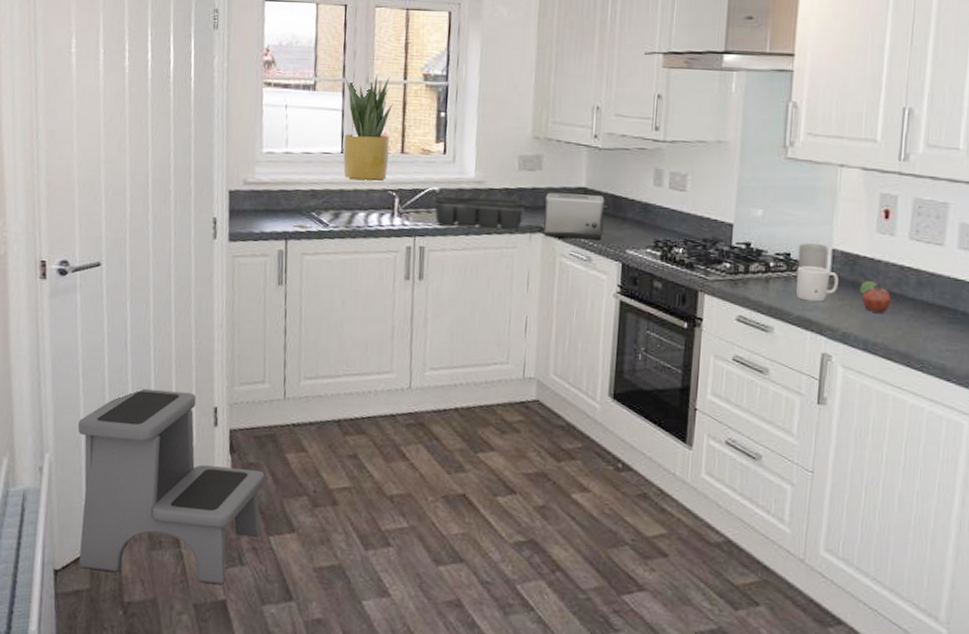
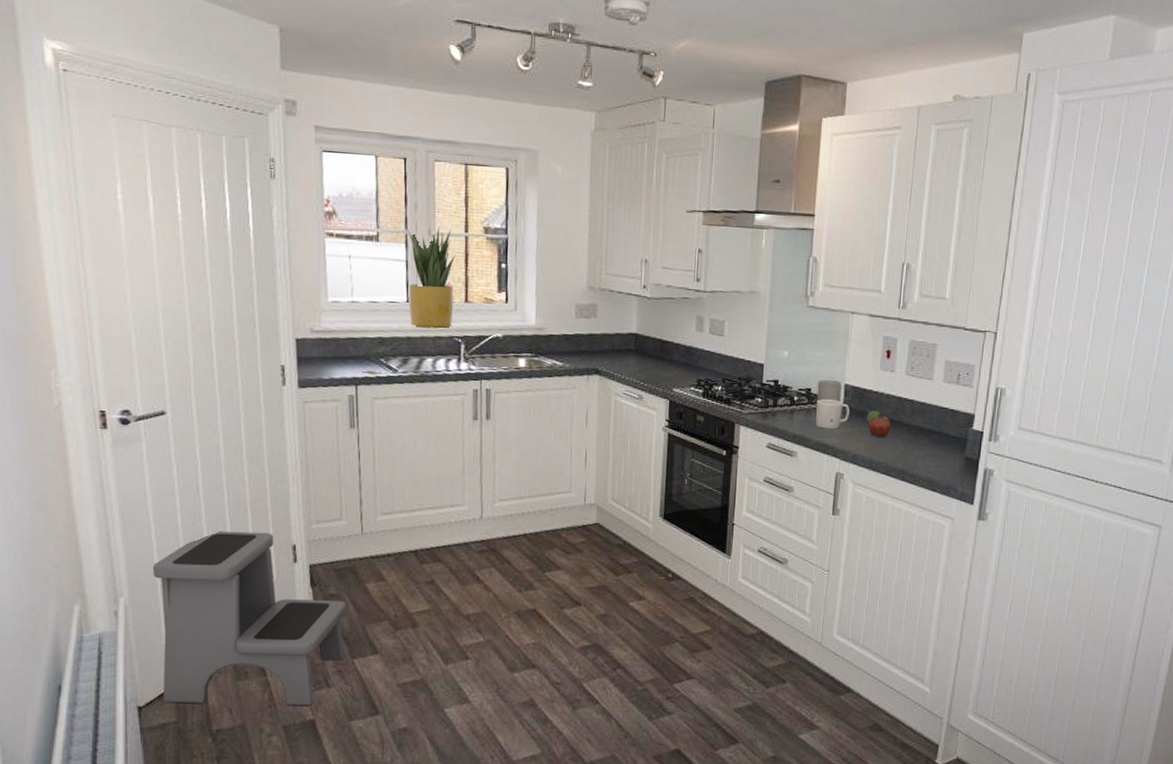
dish rack: present [432,191,525,230] -> none [496,337,582,373]
toaster: present [542,192,607,241] -> none [598,338,656,381]

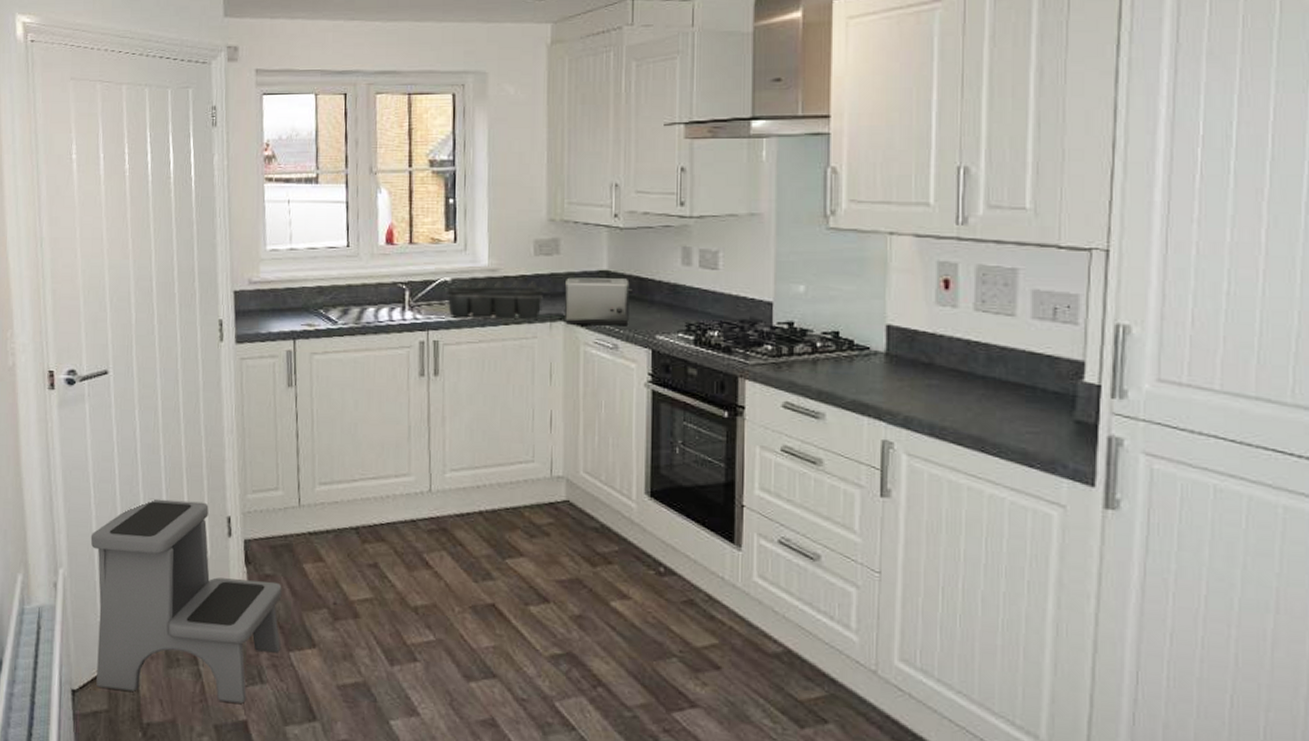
planter: present [406,226,456,328] -> none [347,164,399,273]
dish rack: none [496,337,582,373] -> present [444,280,543,320]
toaster: none [598,338,656,381] -> present [563,277,633,326]
canister: present [808,376,852,410] -> none [836,315,897,359]
mug: present [815,399,850,430] -> none [847,345,897,384]
fruit: present [867,411,892,438] -> none [921,359,959,395]

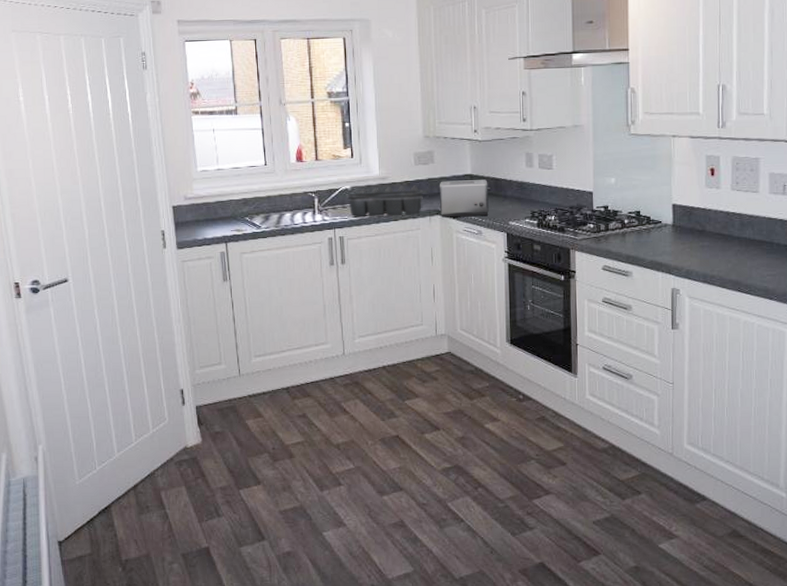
step stool: present [90,498,282,704] -> none [64,380,233,537]

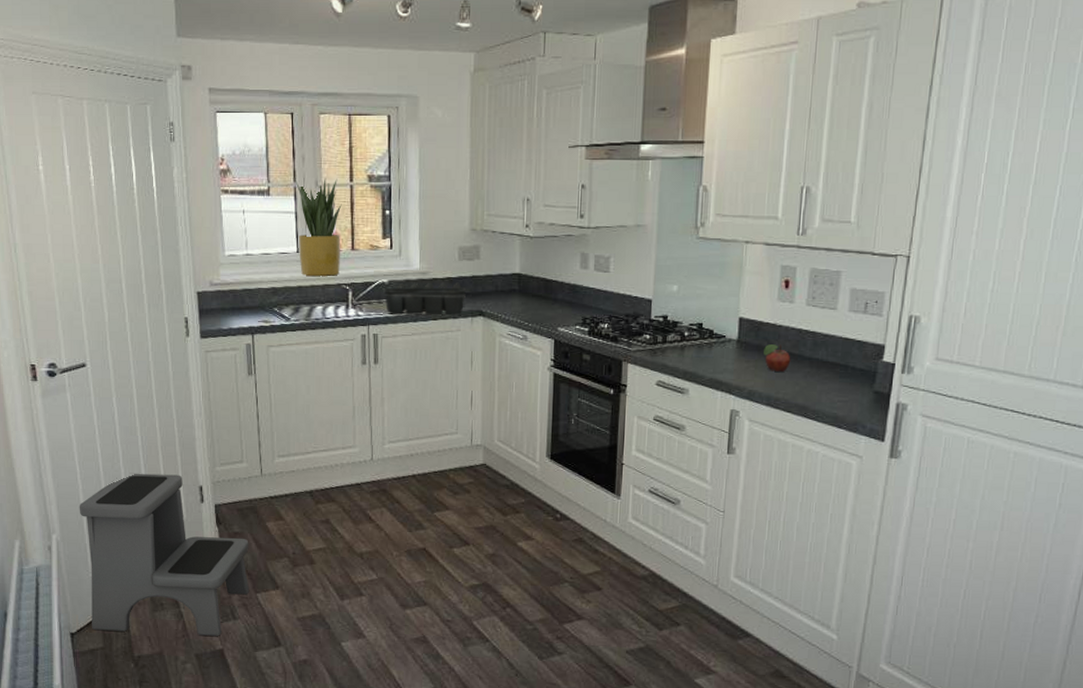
step stool: none [64,380,233,537] -> present [79,473,250,636]
planter: none [260,96,306,186] -> present [295,178,342,276]
toaster: present [439,180,491,218] -> none [482,279,540,320]
fruit: none [697,227,722,252] -> present [764,344,791,373]

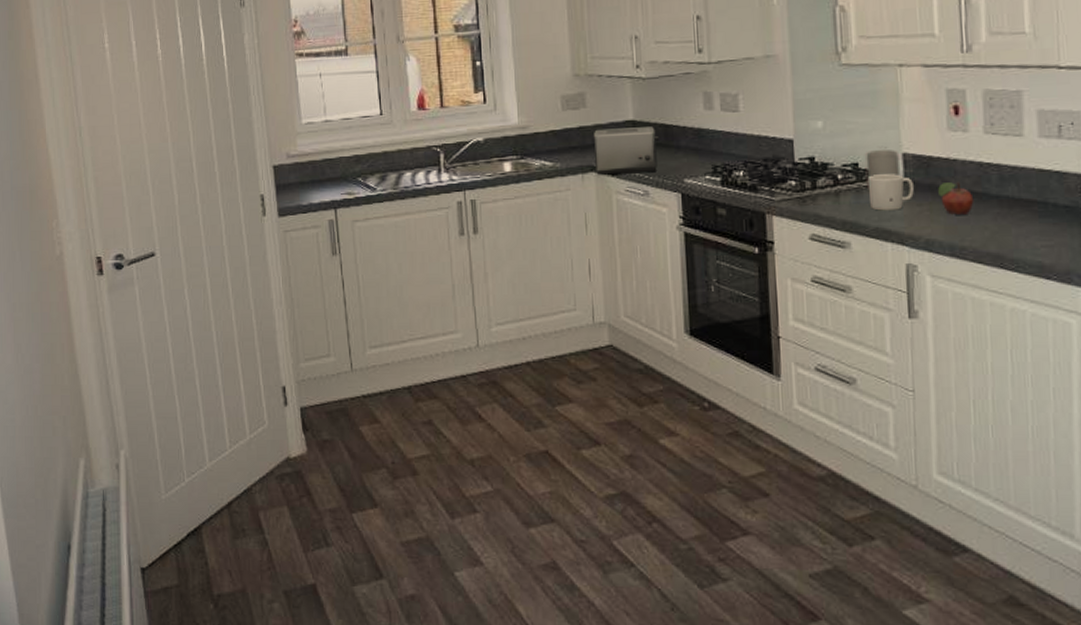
step stool: present [79,473,250,636] -> none [149,374,344,568]
planter: present [295,178,342,276] -> none [374,31,430,140]
dish rack: present [382,282,466,316] -> none [477,135,573,177]
toaster: none [482,279,540,320] -> present [593,127,659,175]
canister: none [700,310,747,345] -> present [855,146,913,186]
mug: none [707,334,746,365] -> present [867,174,915,211]

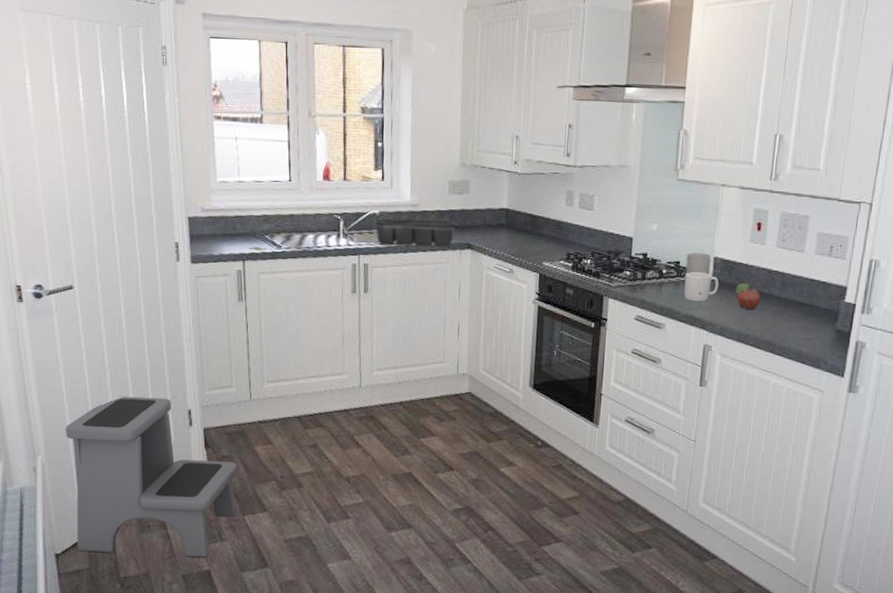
step stool: none [149,374,344,568] -> present [65,395,238,557]
dish rack: none [477,135,573,177] -> present [373,214,455,247]
toaster: present [593,127,659,175] -> none [471,213,526,255]

